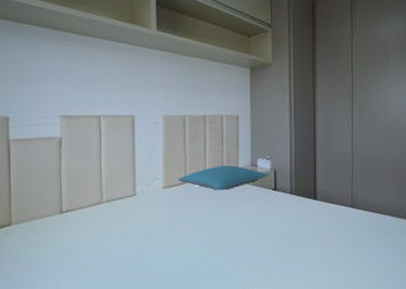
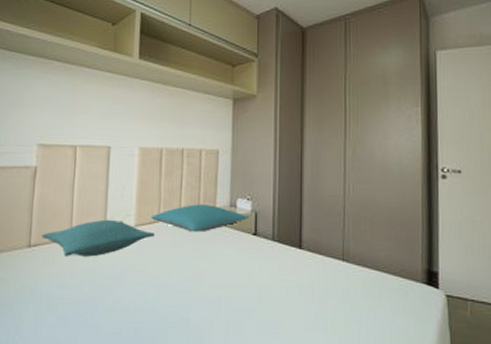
pillow: none [73,183,182,219] -> present [42,219,154,257]

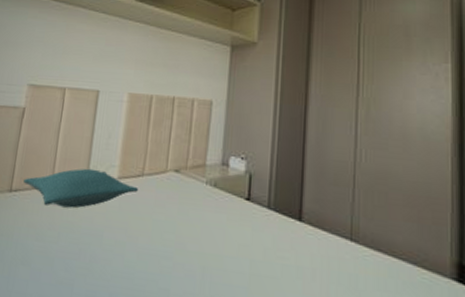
pillow: present [151,204,249,233] -> none [135,159,242,192]

